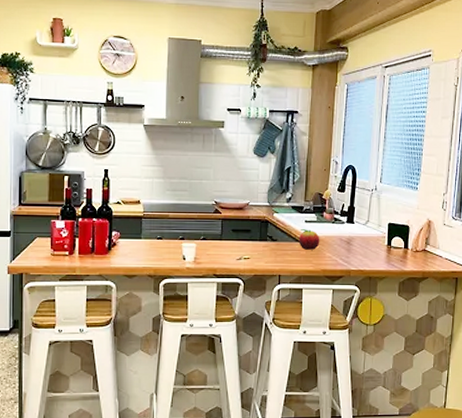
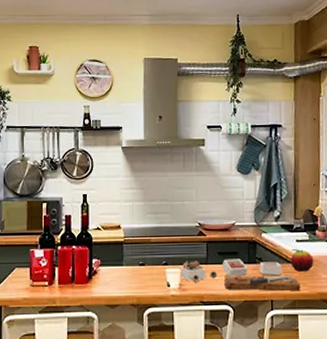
cutting board: none [195,236,307,267] -> present [180,259,301,291]

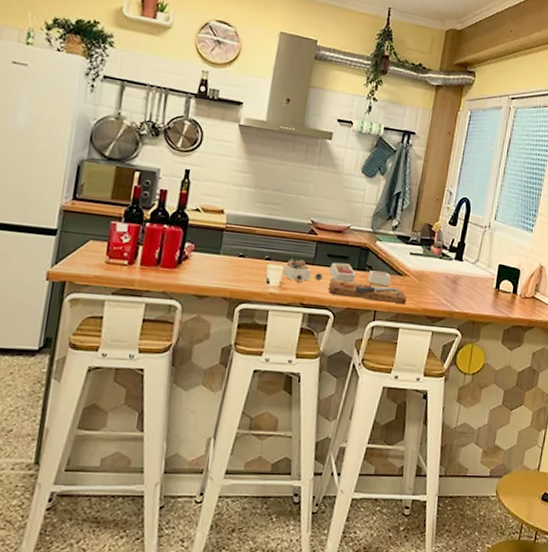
fruit: present [290,249,314,272] -> none [400,262,425,286]

